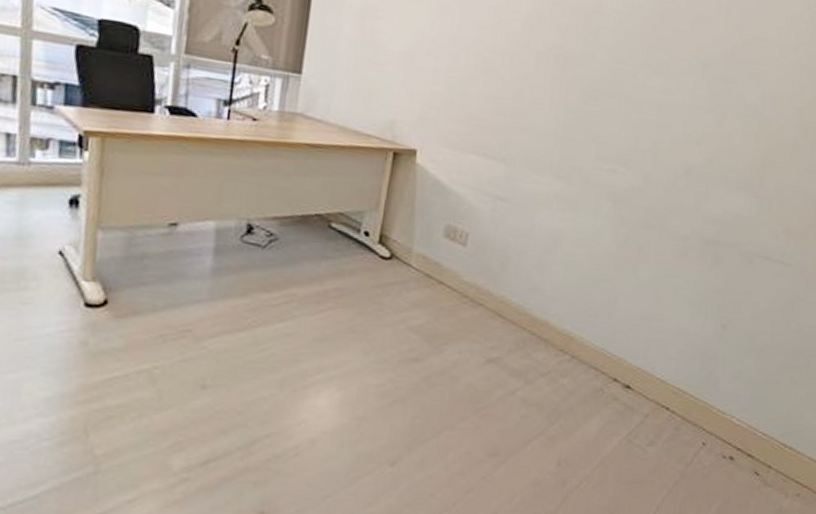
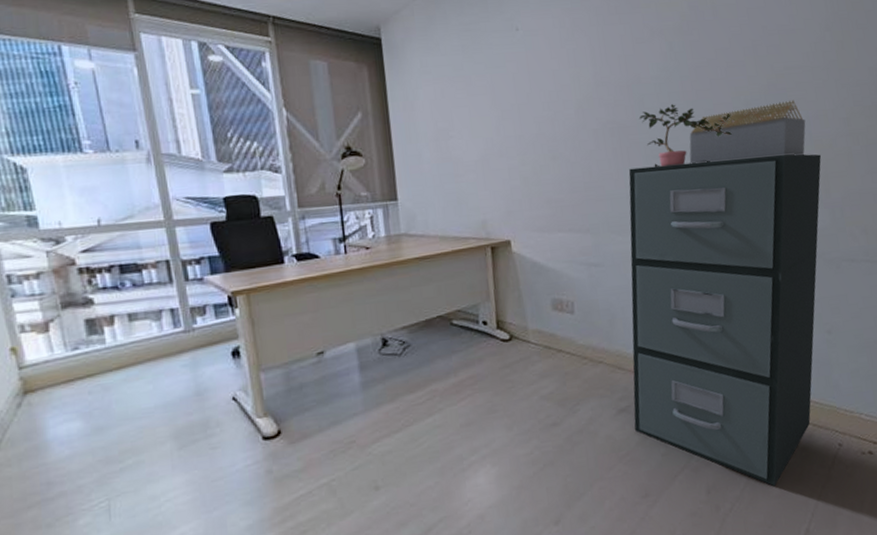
filing cabinet: none [498,103,766,473] -> present [628,153,822,487]
potted plant: none [588,45,686,118] -> present [639,104,733,167]
architectural model: none [629,67,760,136] -> present [689,99,806,164]

